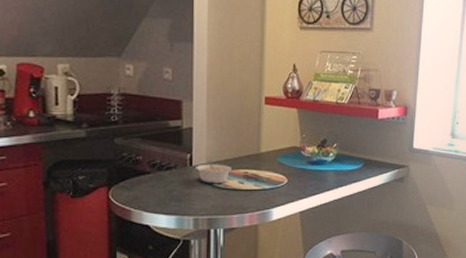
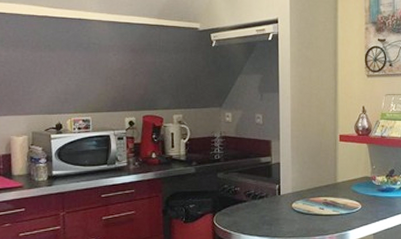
legume: present [195,160,231,184] -> none [283,189,313,210]

